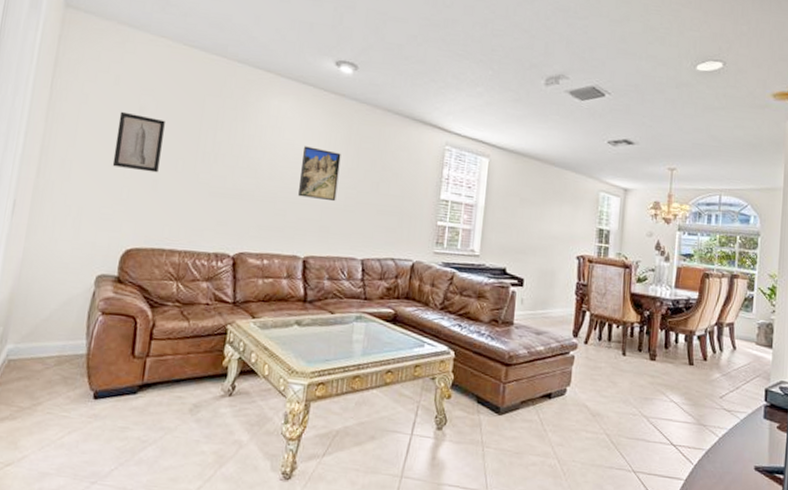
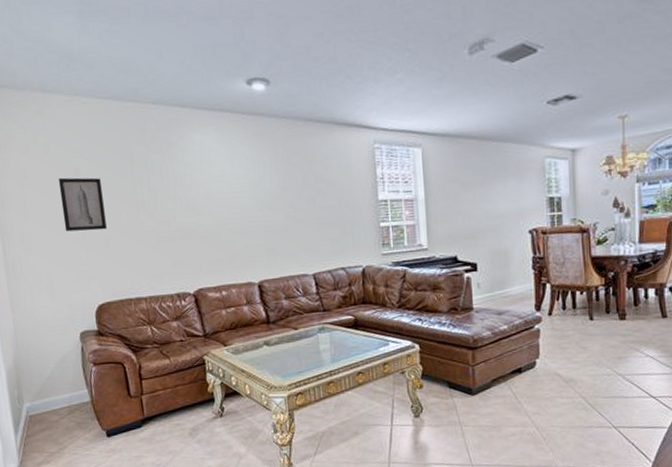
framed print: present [298,146,341,202] -> none [235,174,277,226]

